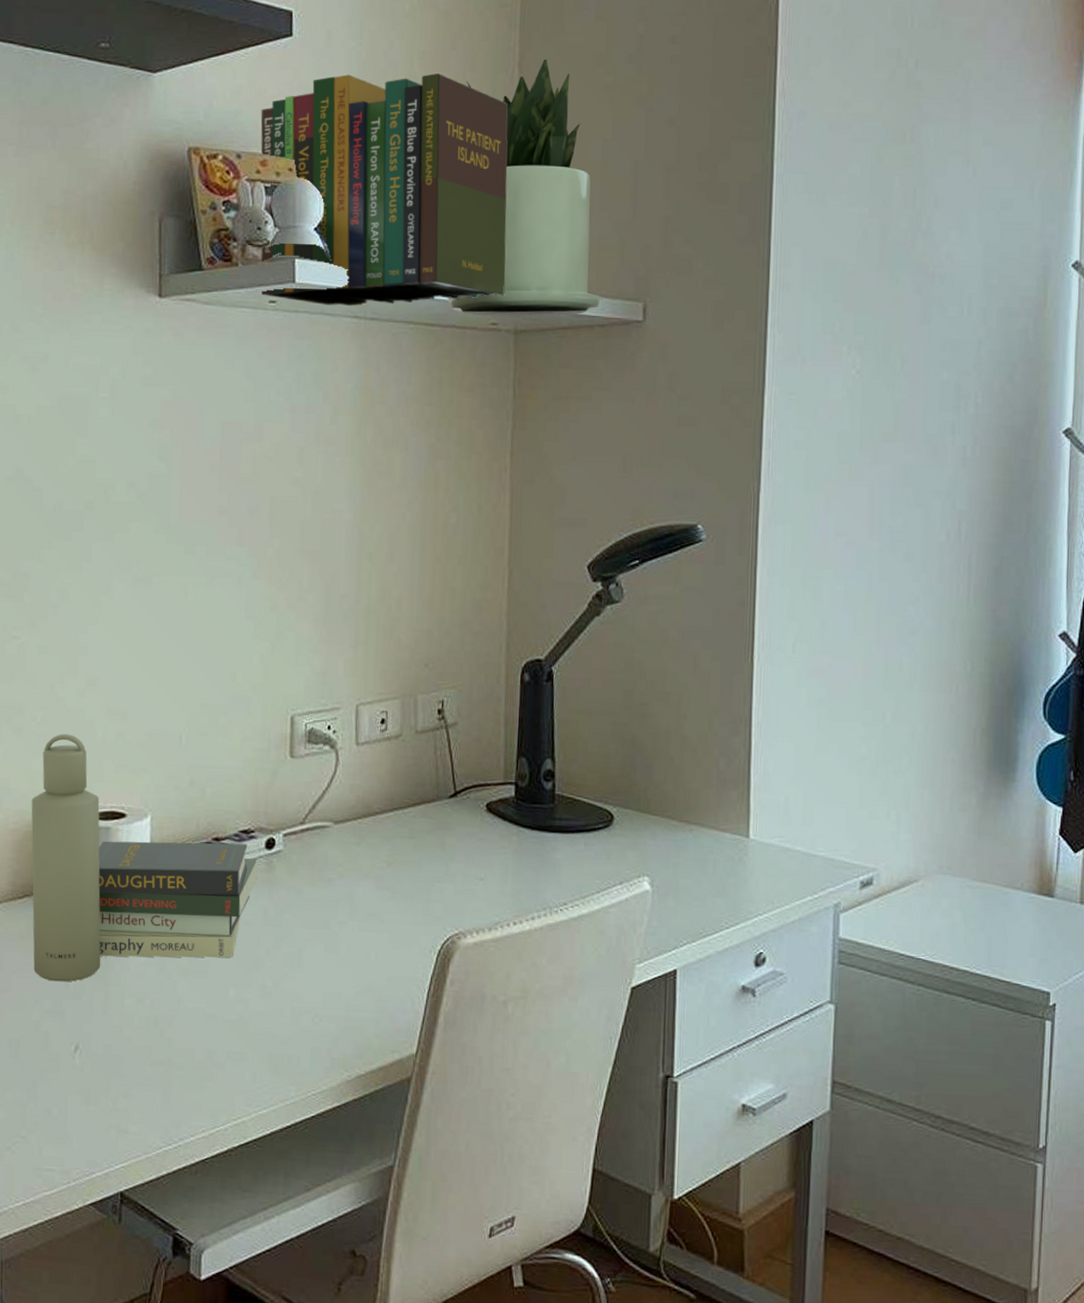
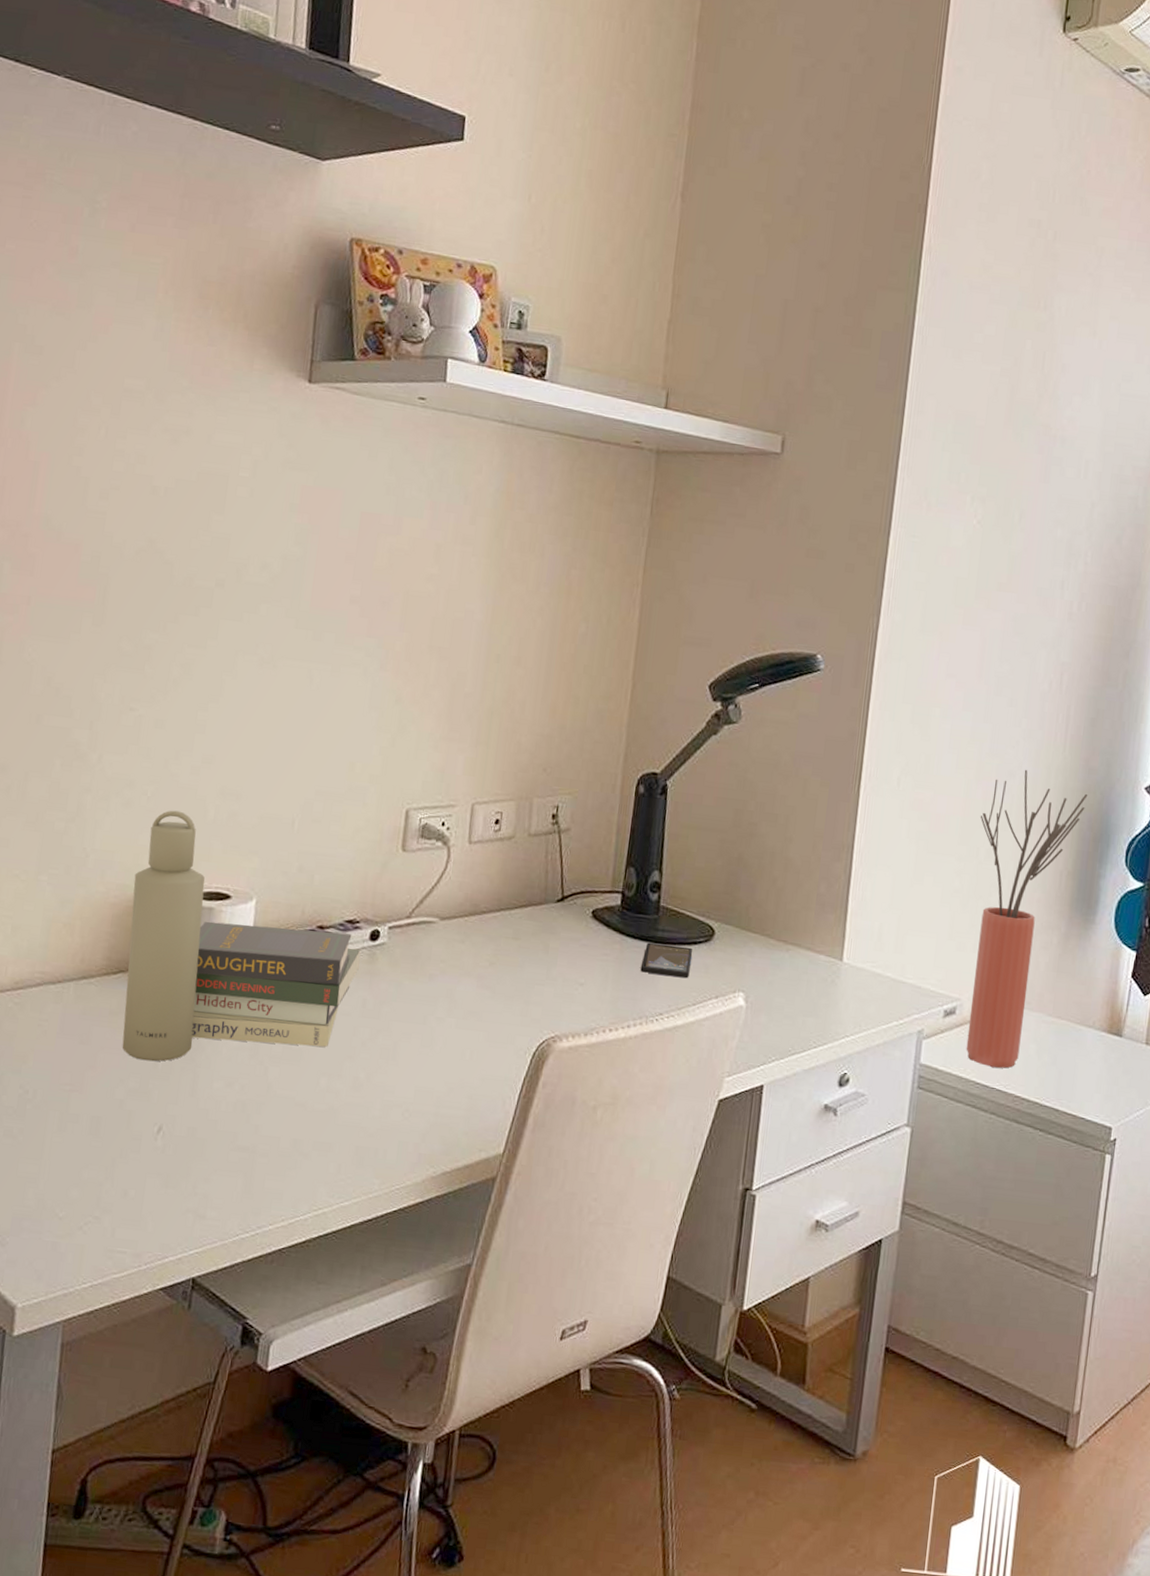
books: present [260,73,509,307] -> none [412,184,668,416]
planter: present [447,60,603,318] -> none [594,192,745,442]
smartphone: none [540,832,593,865] -> present [640,942,693,978]
vase: none [883,625,997,938] -> present [966,769,1088,1069]

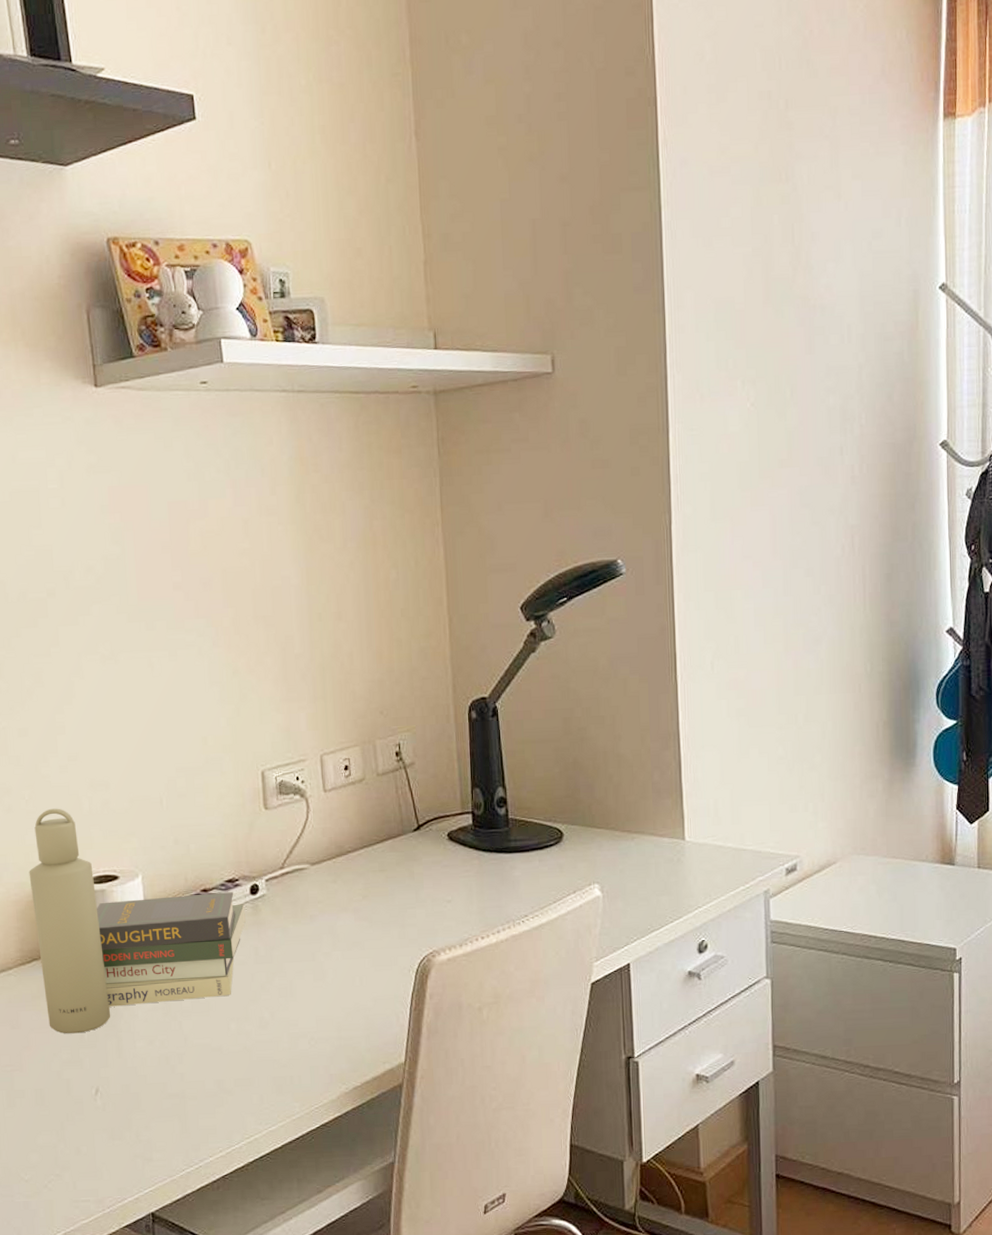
smartphone: present [640,942,693,978] -> none [500,851,547,881]
vase: present [966,769,1088,1069] -> none [793,633,893,913]

